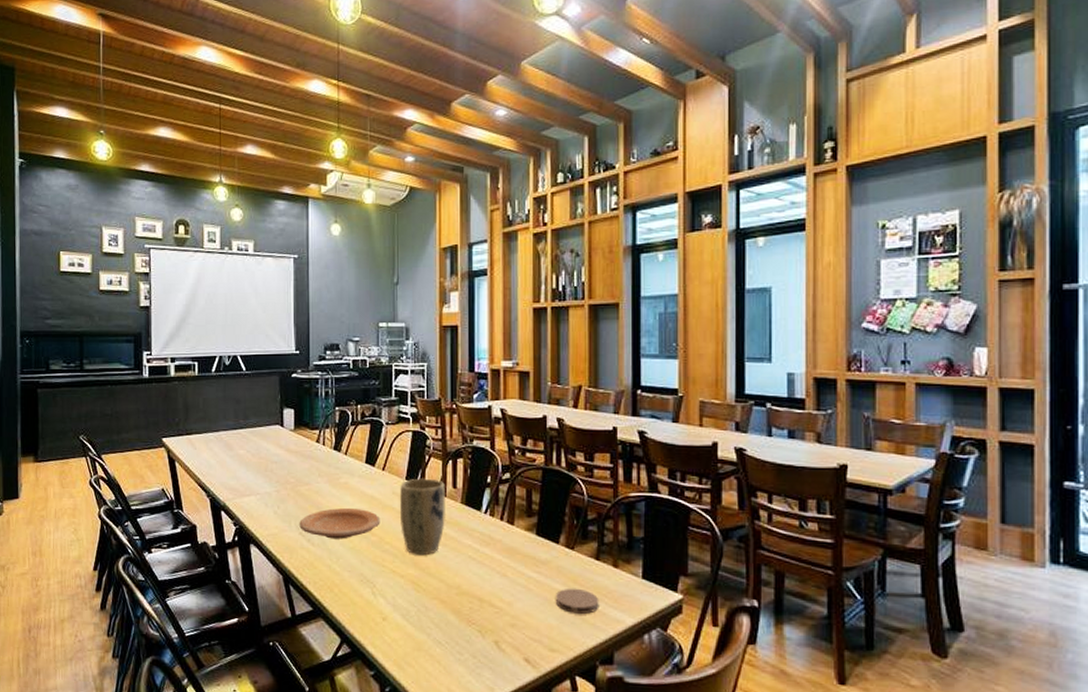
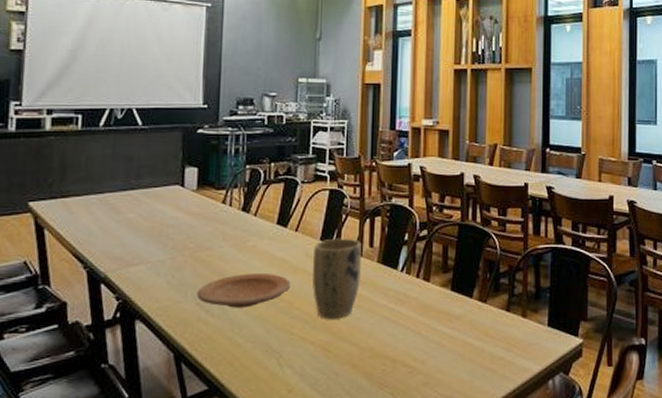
coaster: present [555,588,599,614] -> none [467,340,509,366]

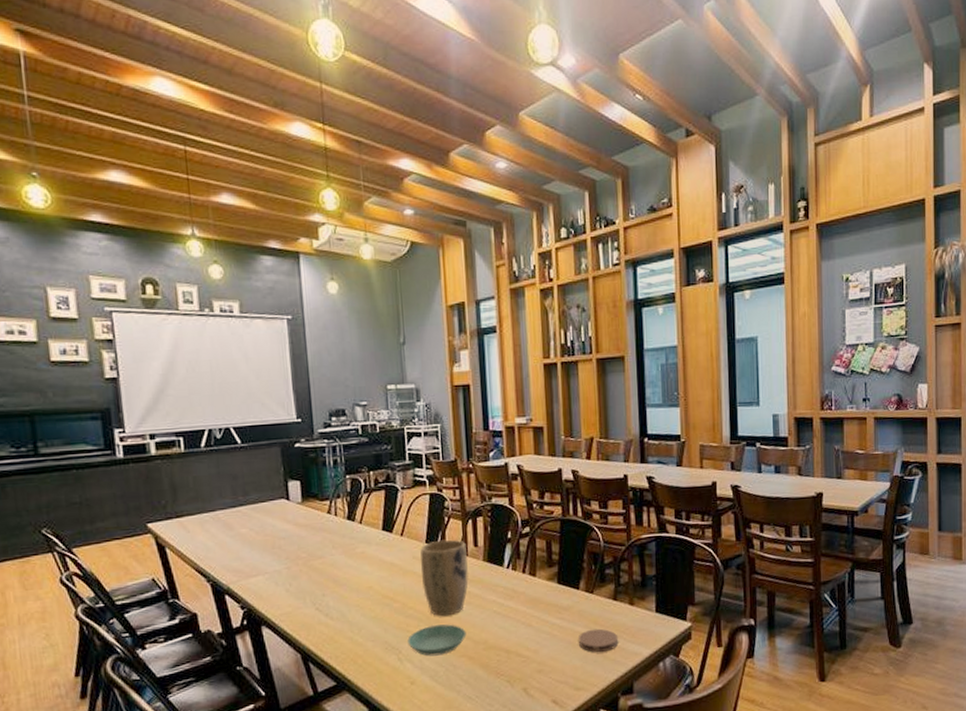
plate: present [197,272,291,308] -> none [315,576,402,611]
saucer: none [290,328,353,362] -> present [407,624,467,657]
coaster: none [467,340,509,366] -> present [578,628,619,652]

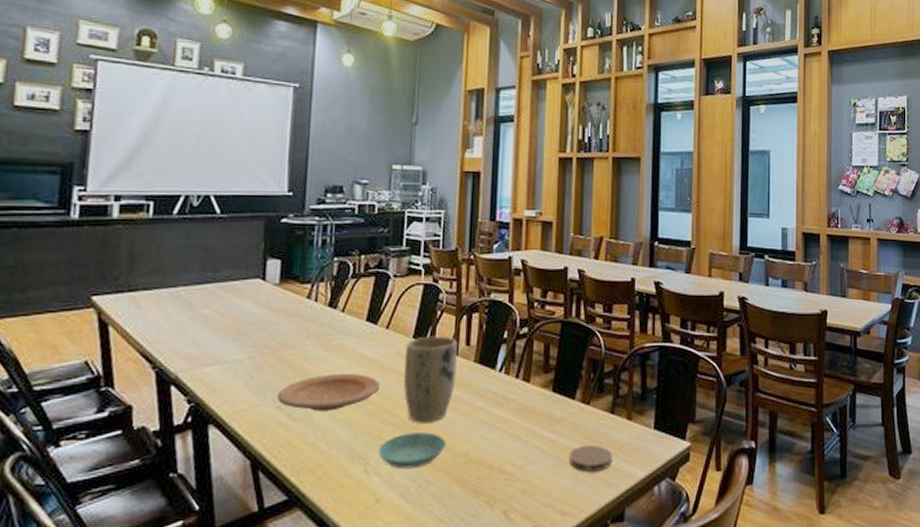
plate: none [315,576,402,611] -> present [277,373,380,412]

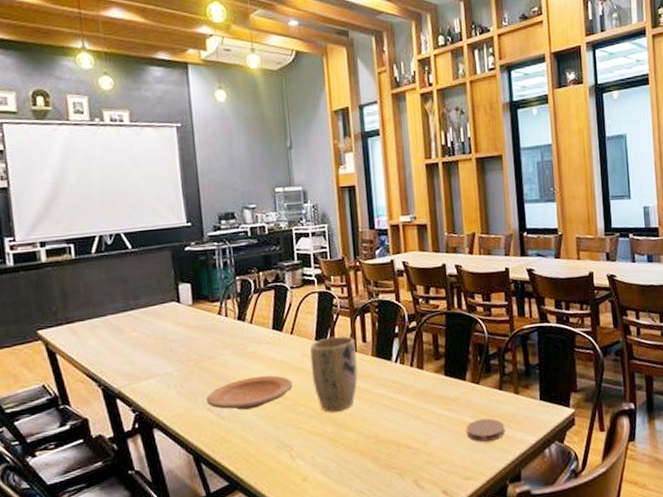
saucer: present [378,432,447,469] -> none [299,419,357,453]

